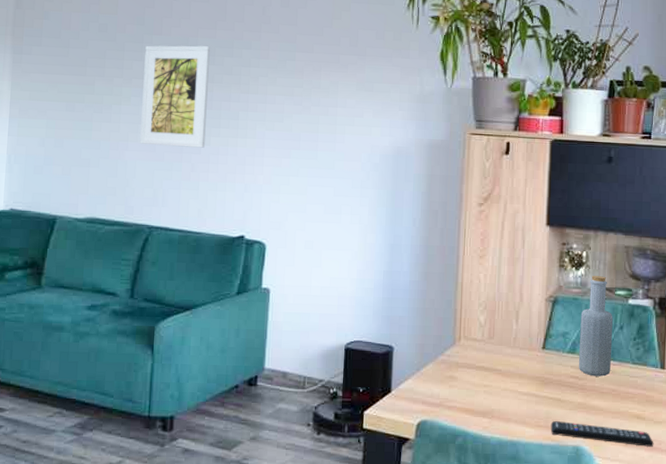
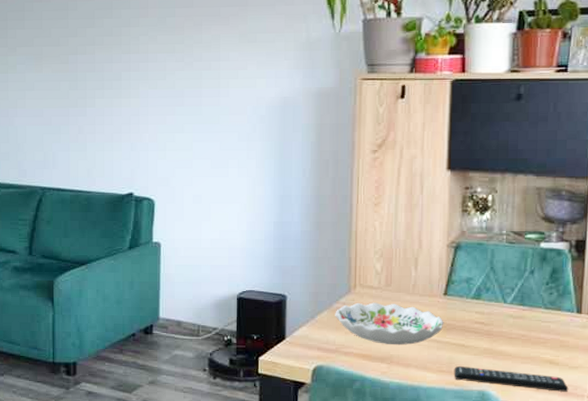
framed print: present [140,45,210,148] -> none [27,9,90,110]
decorative bowl: none [440,355,542,400] -> present [335,302,444,346]
bottle: present [578,276,613,377] -> none [483,220,523,322]

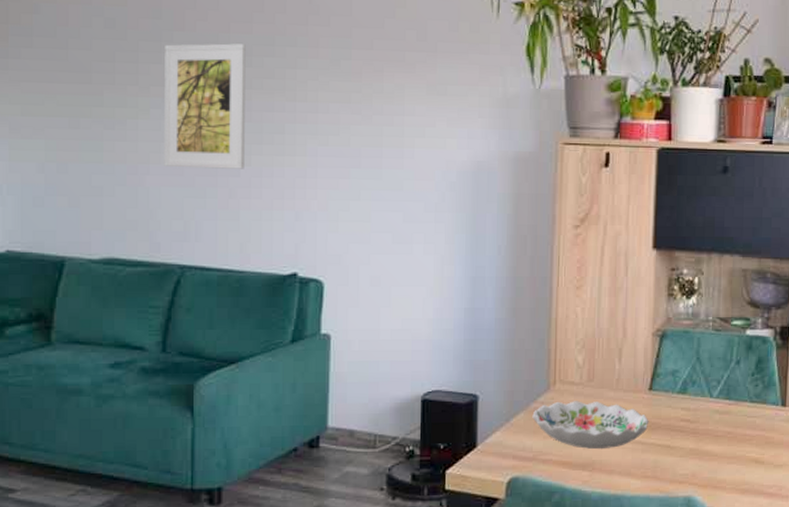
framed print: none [27,9,90,110] -> present [164,43,246,169]
remote control: present [453,366,569,392] -> none [659,470,774,493]

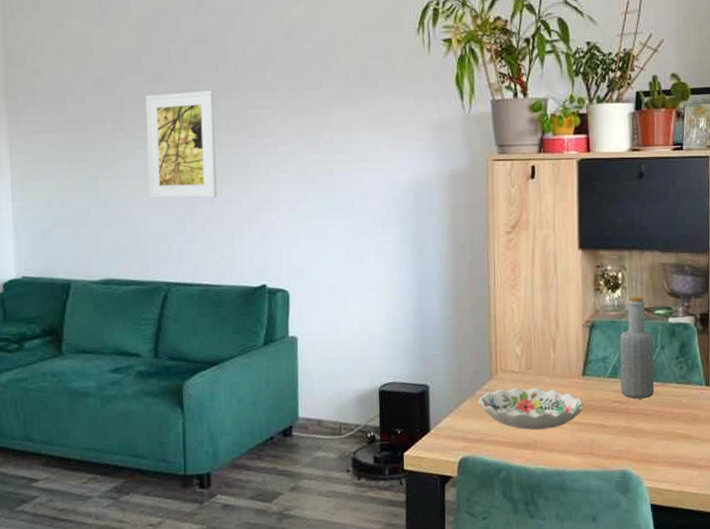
bottle: none [689,305,729,418] -> present [620,296,654,399]

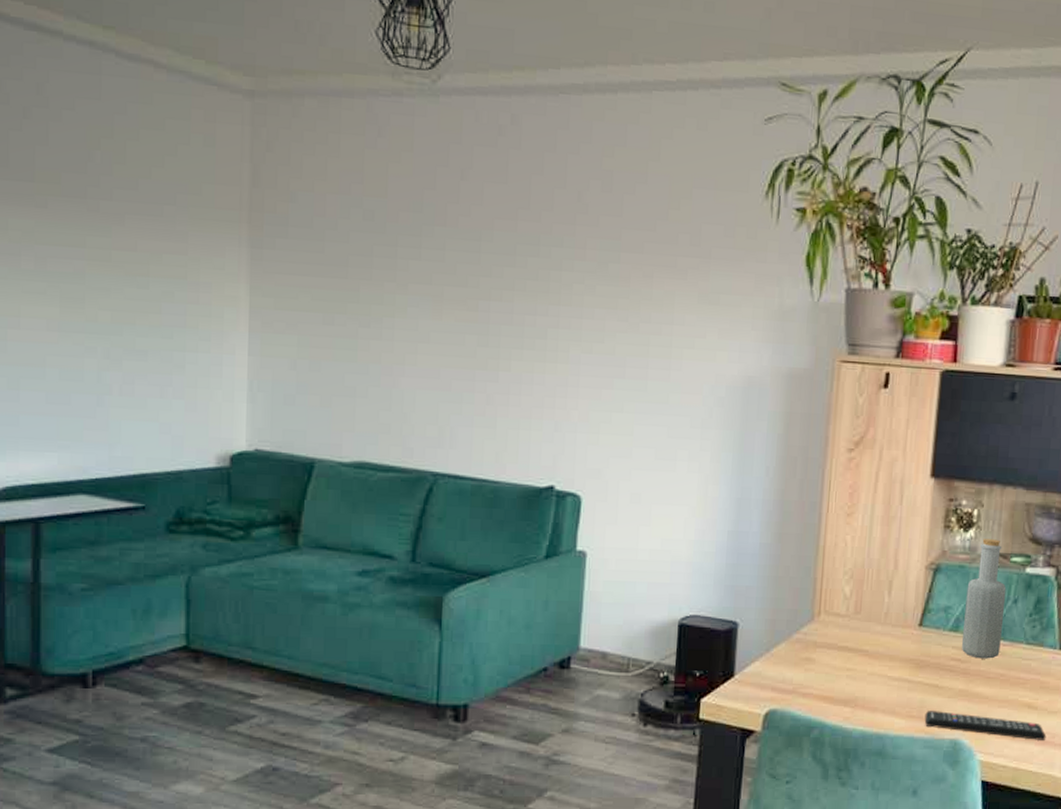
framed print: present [145,91,217,199] -> none [420,240,509,375]
decorative bowl: present [478,387,584,430] -> none [794,633,918,686]
remote control: none [595,447,703,466] -> present [924,711,1047,740]

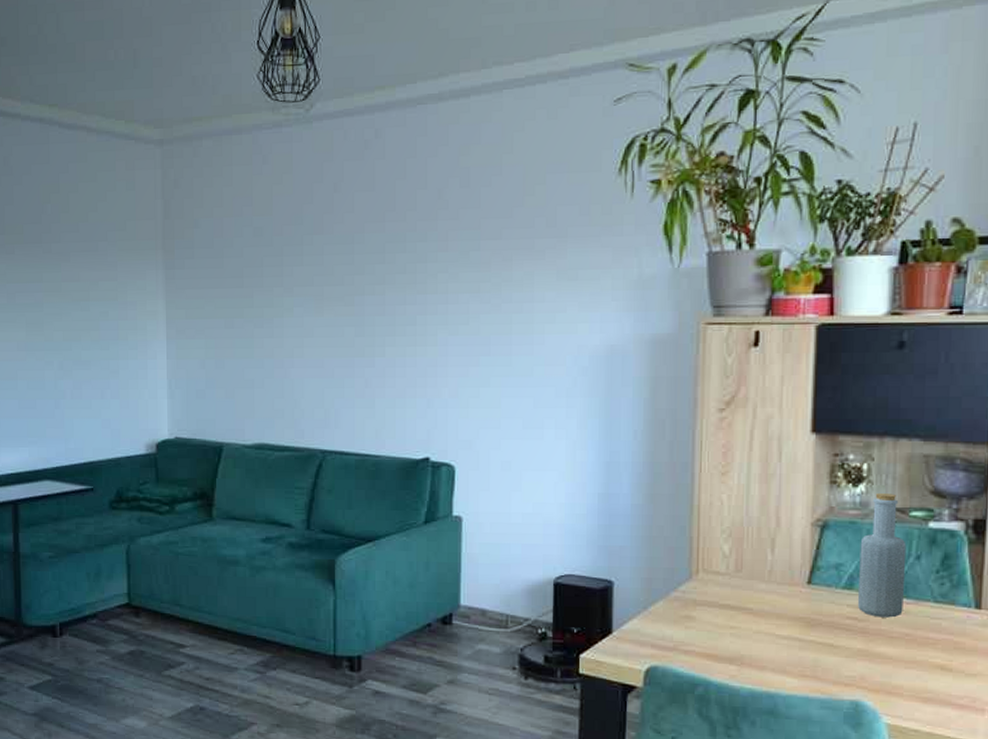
remote control: present [924,711,1047,740] -> none [819,670,965,705]

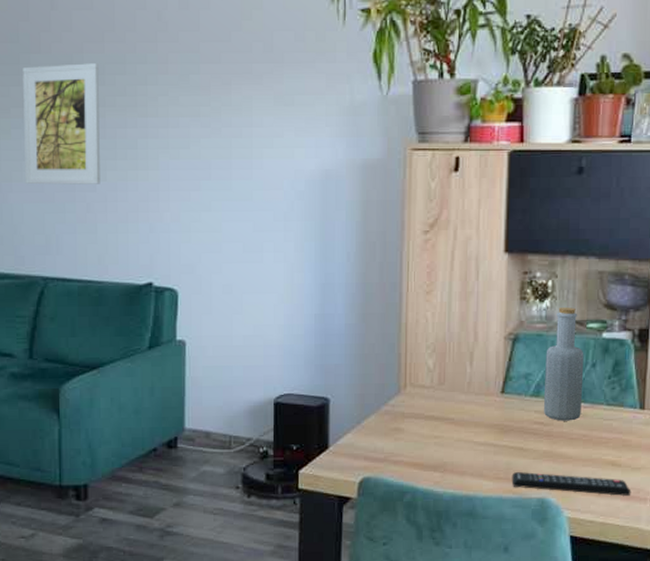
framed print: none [306,242,379,361] -> present [23,63,100,185]
remote control: none [819,670,965,705] -> present [511,472,631,496]

